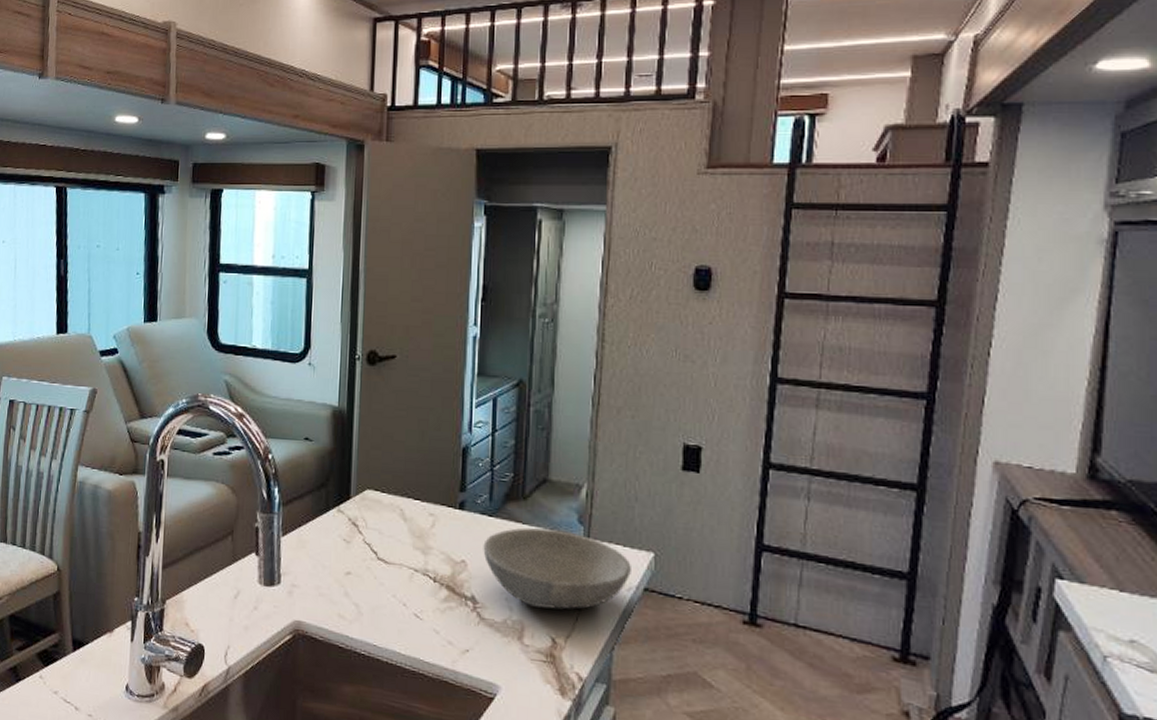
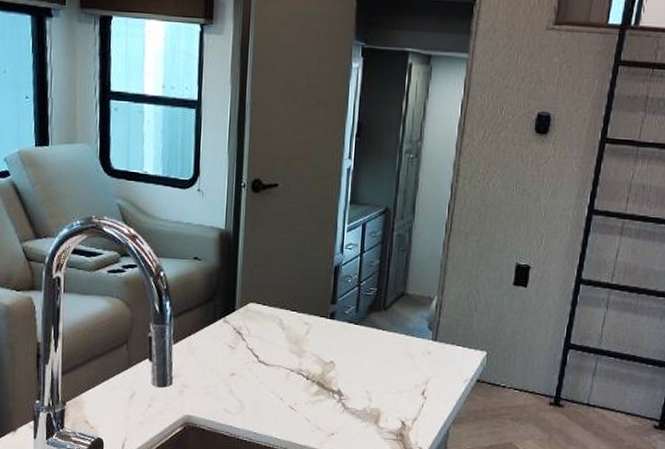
bowl: present [483,527,631,610] -> none [349,333,468,399]

